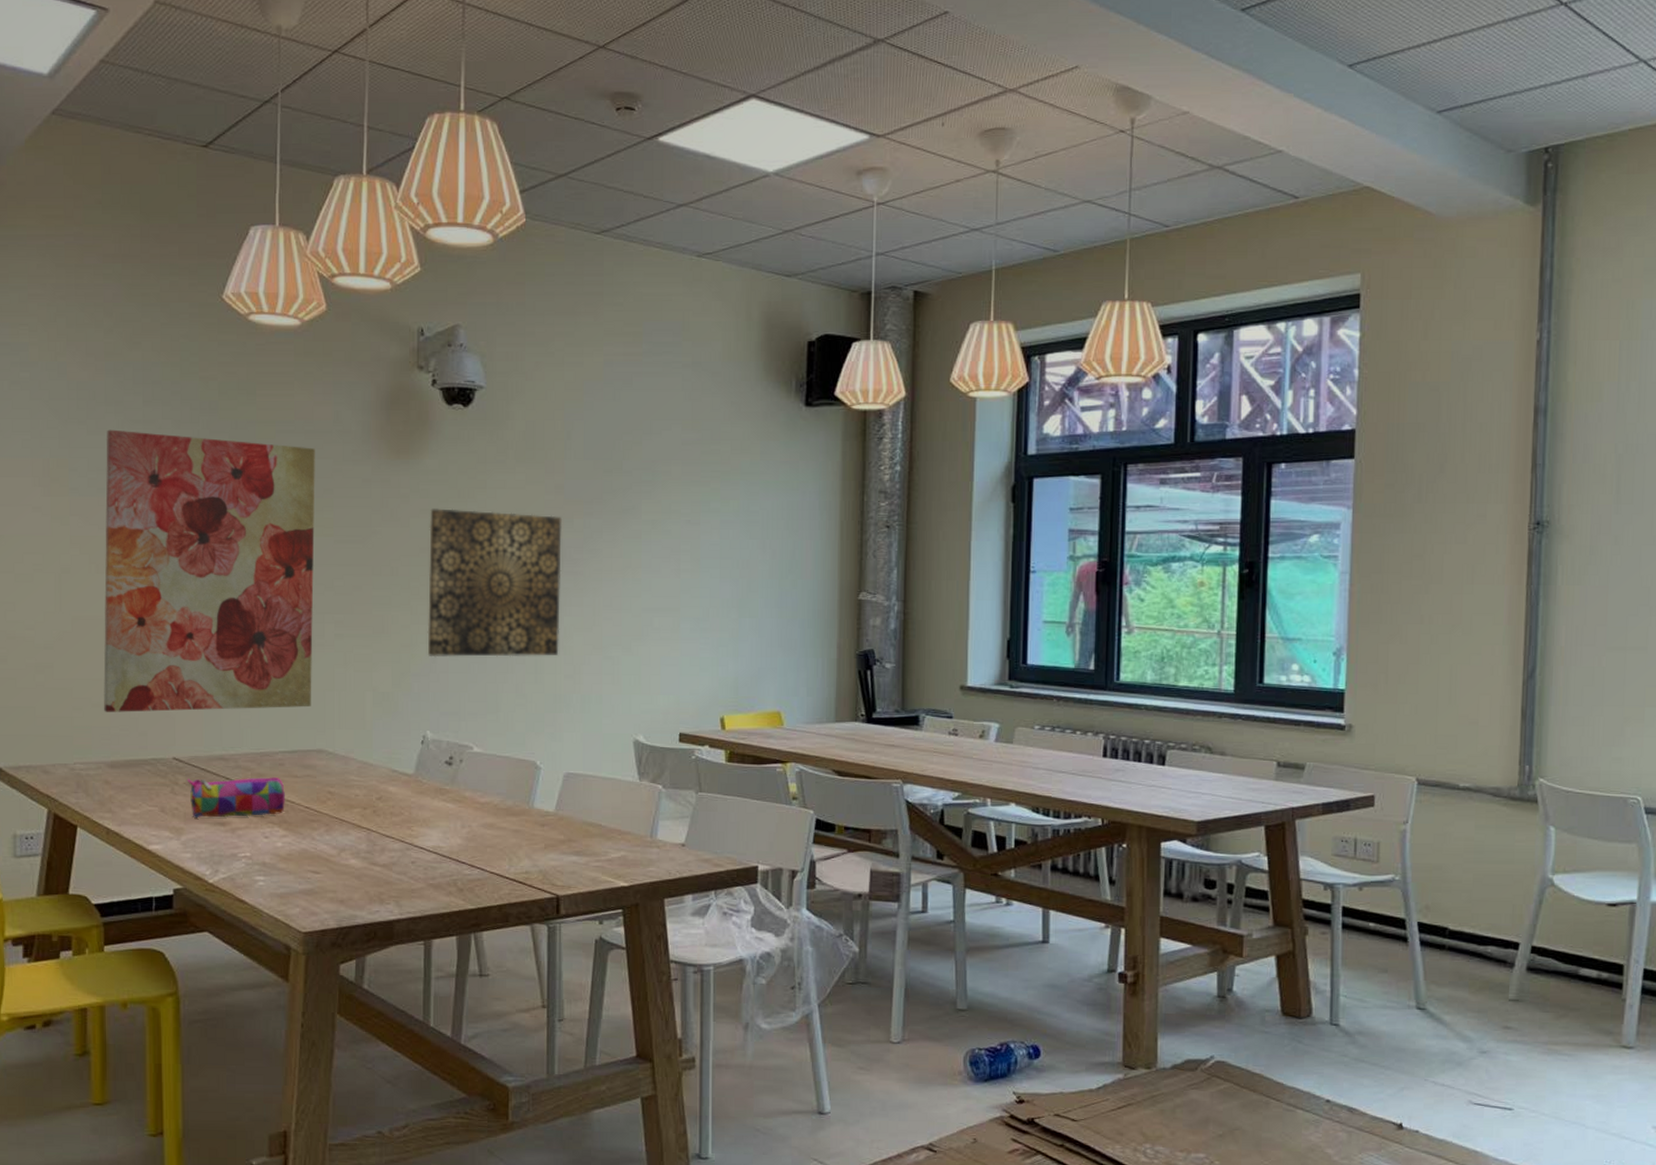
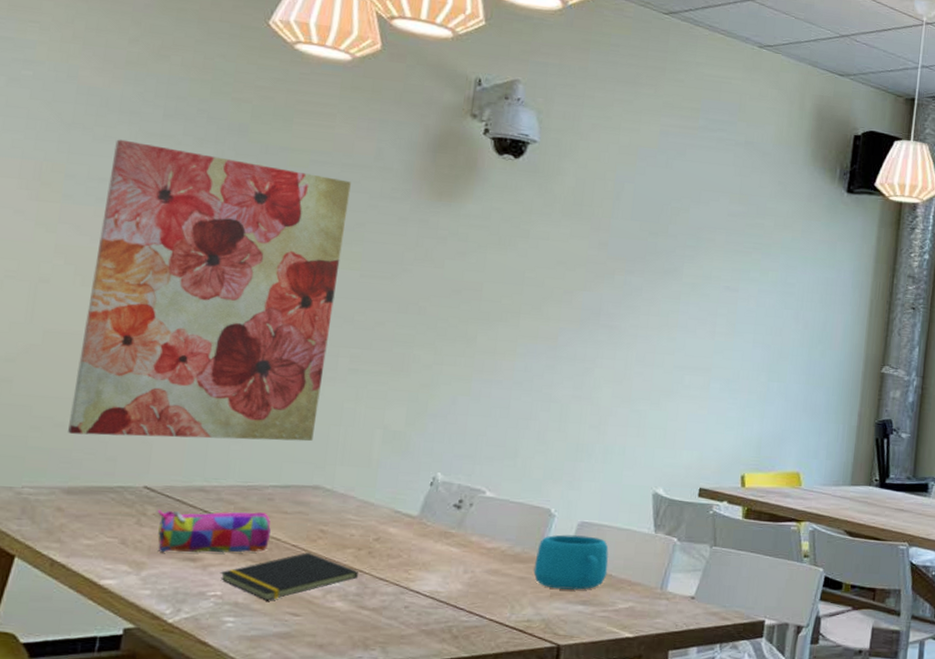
notepad: none [247,814,368,860] -> present [220,552,359,601]
wall art: present [427,508,562,658] -> none [447,252,603,406]
cup: none [526,786,597,841] -> present [533,534,609,590]

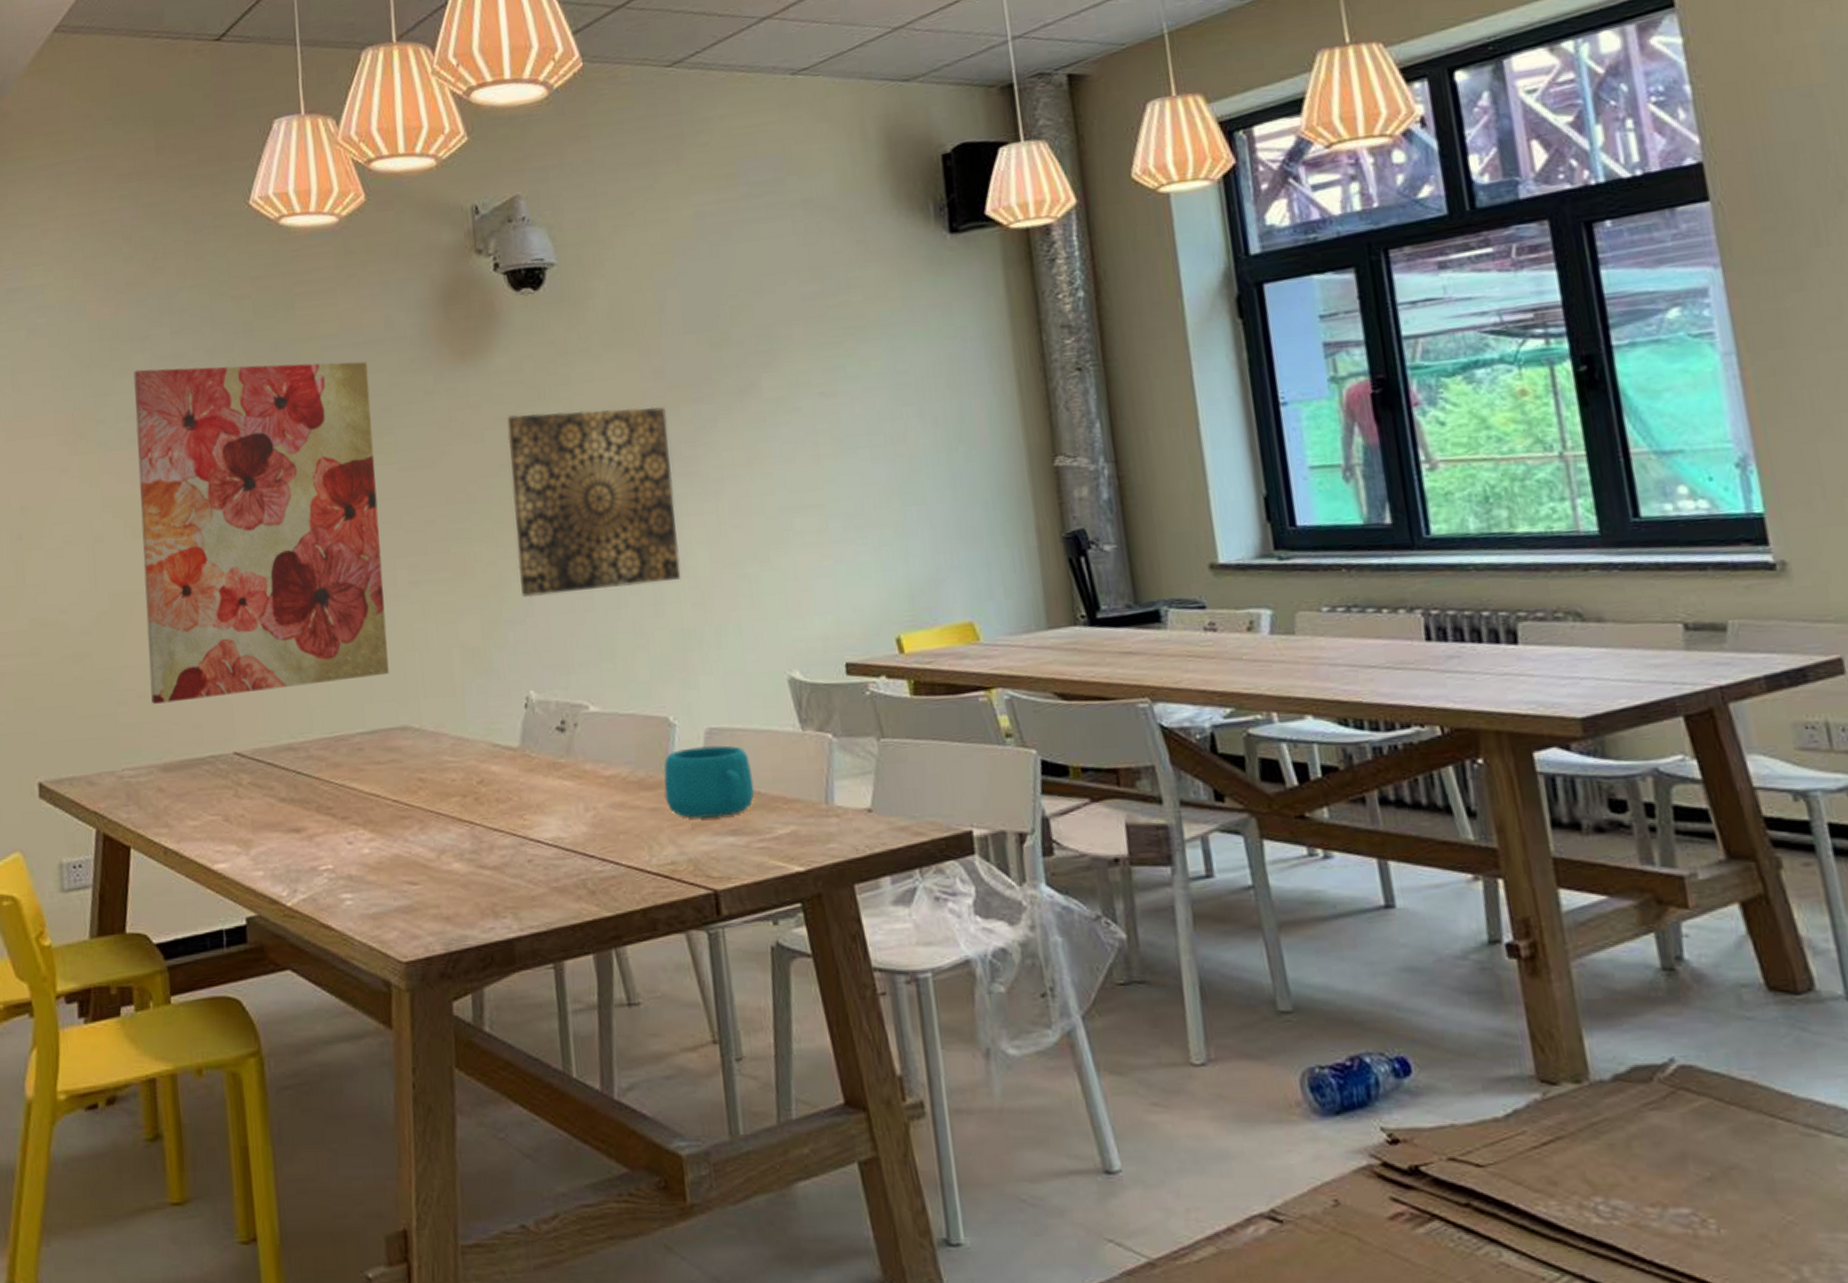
pencil case: present [157,509,272,553] -> none [251,765,369,826]
notepad: present [220,552,359,601] -> none [327,807,471,870]
wall art: none [447,252,603,406] -> present [507,407,681,598]

